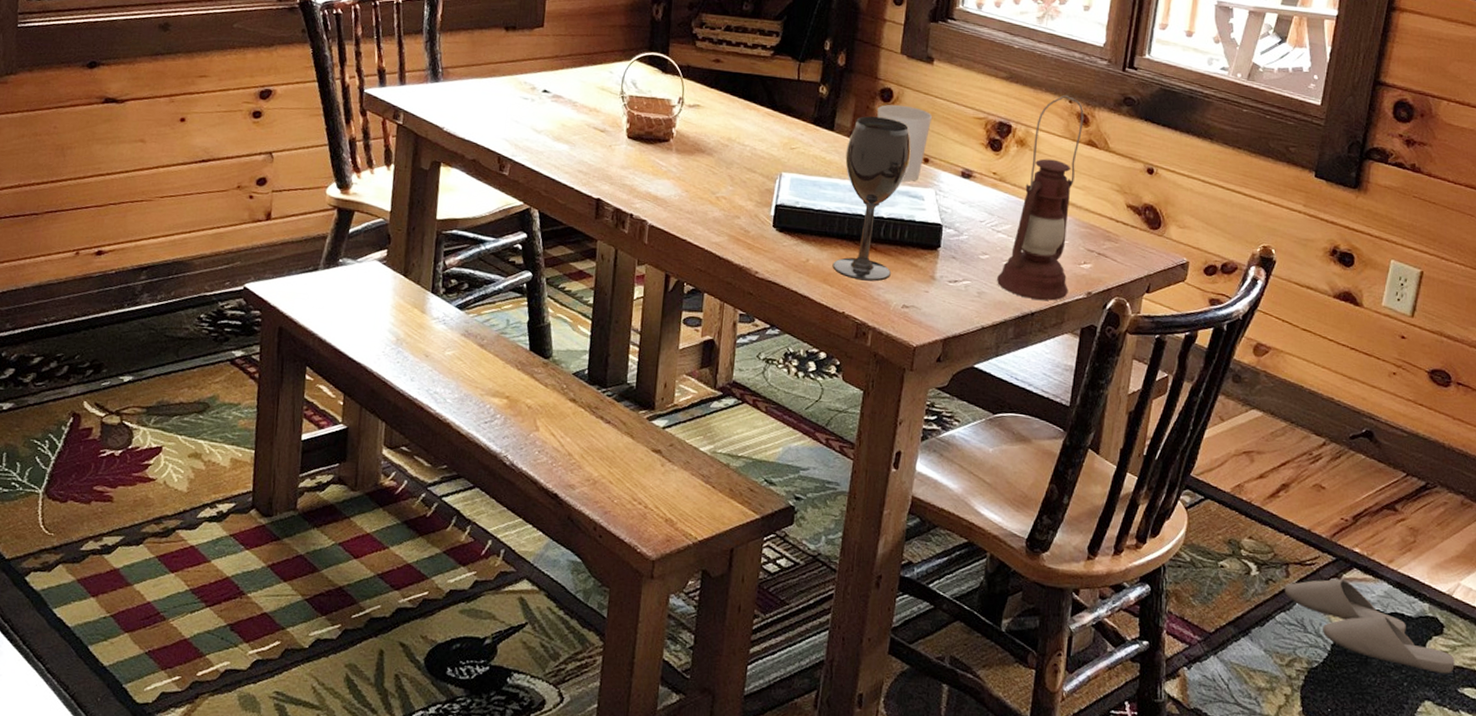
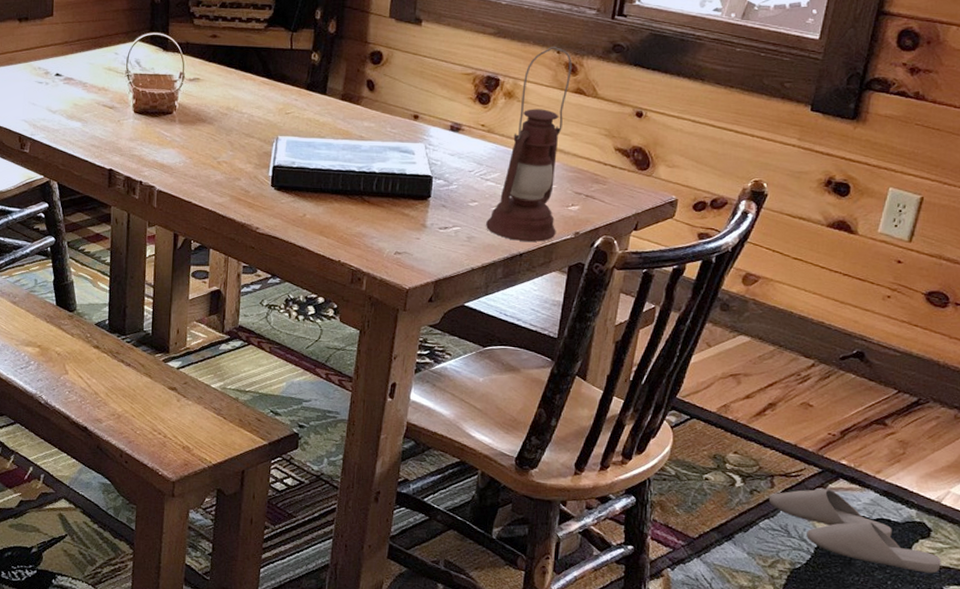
wine glass: present [832,116,911,281] -> none [328,79,401,231]
candle holder: present [877,104,933,183] -> none [368,66,422,139]

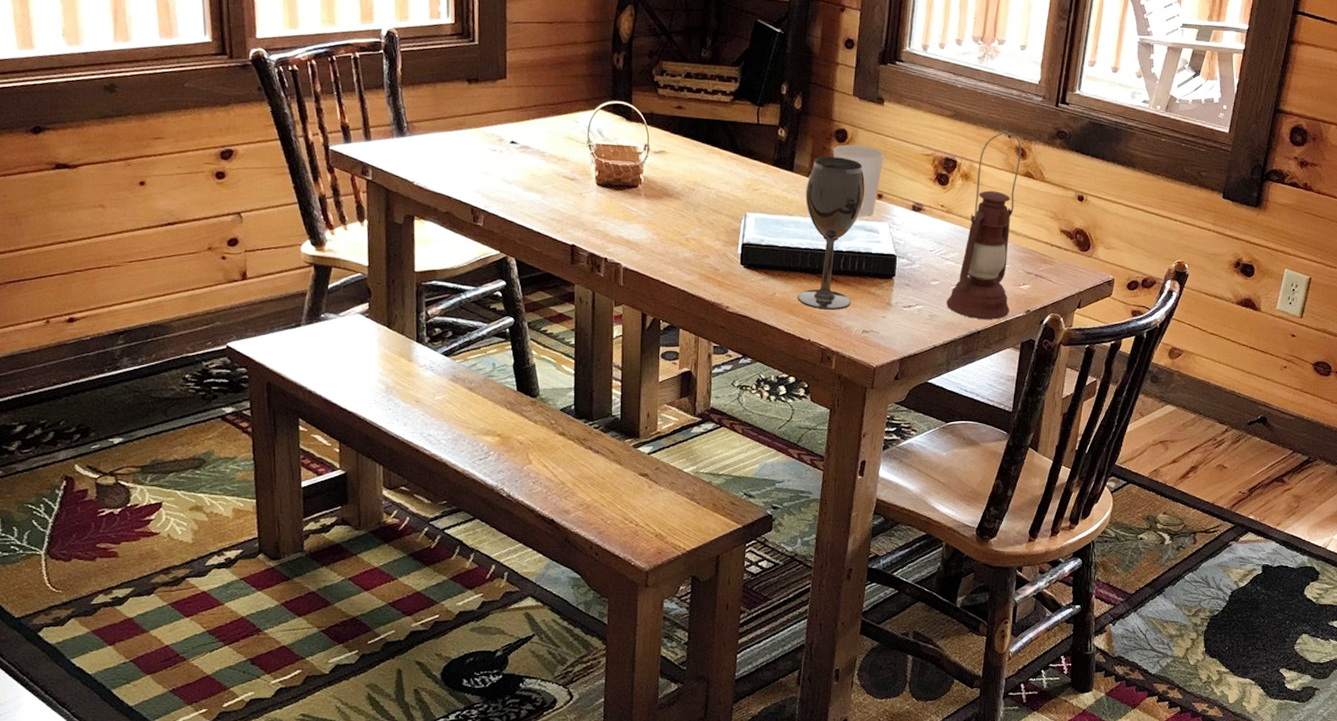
wine glass: none [328,79,401,231] -> present [797,156,866,310]
candle holder: none [368,66,422,139] -> present [833,144,885,218]
slippers: present [768,489,941,574] -> none [1192,542,1327,612]

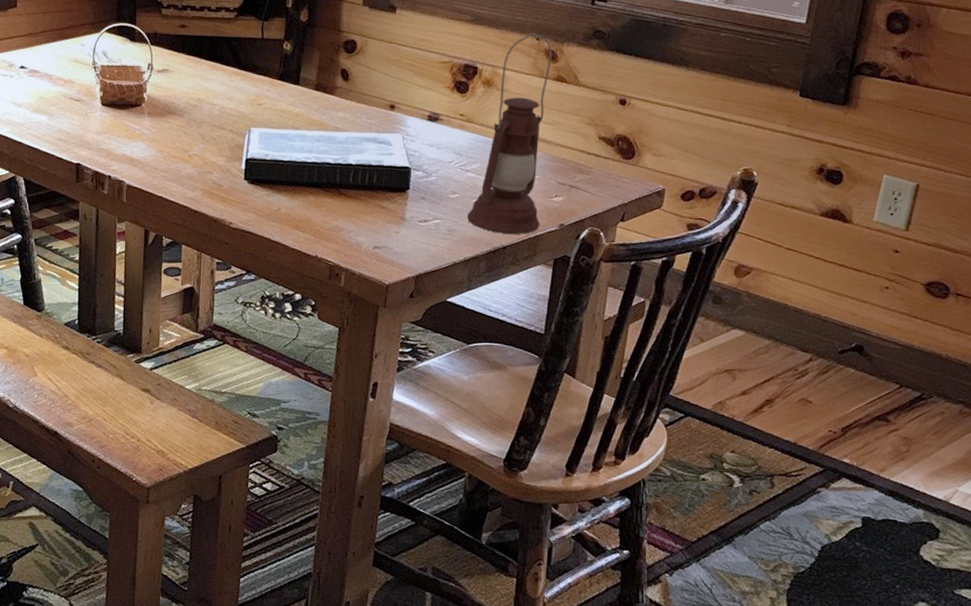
wine glass: present [797,156,866,310] -> none [303,68,377,225]
candle holder: present [833,144,885,218] -> none [342,55,397,130]

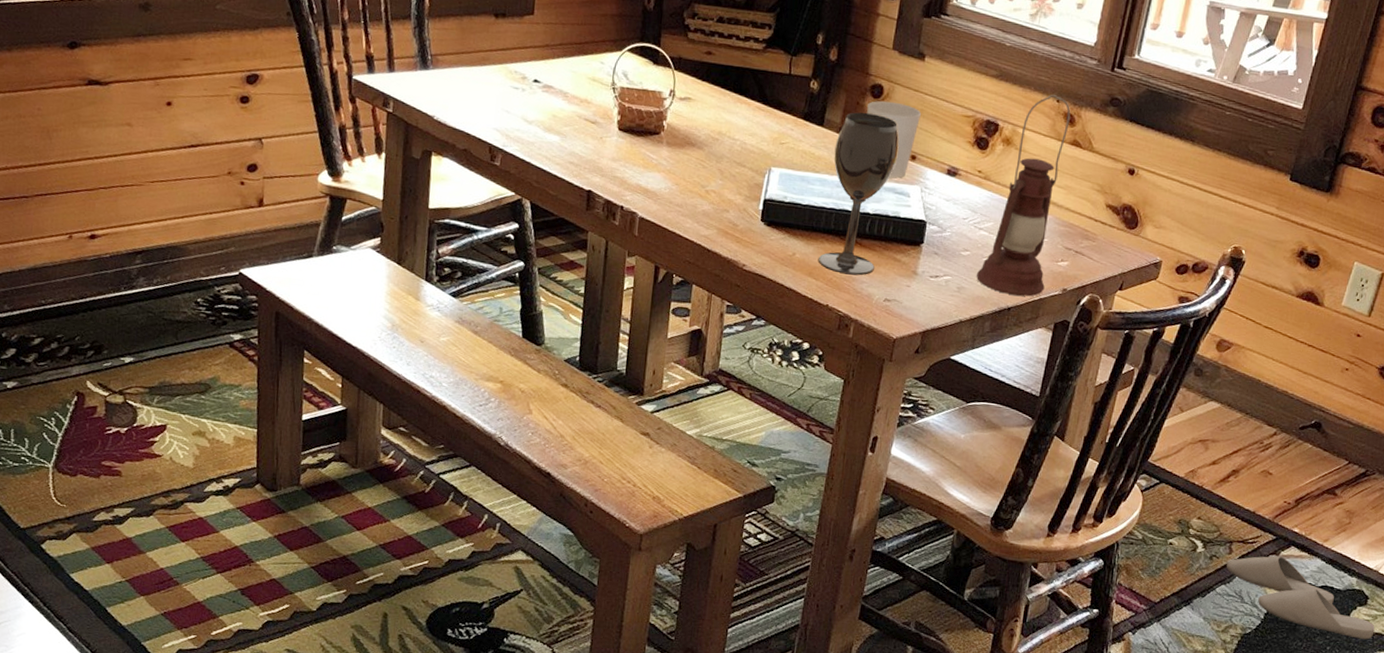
wine glass: none [303,68,377,225] -> present [818,112,899,275]
candle holder: none [342,55,397,130] -> present [867,100,922,180]
slippers: none [768,489,951,577] -> present [1226,556,1375,640]

